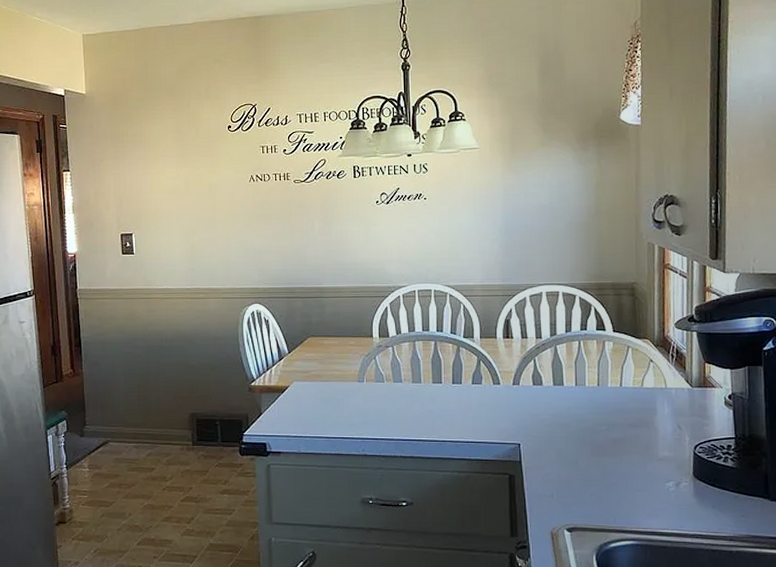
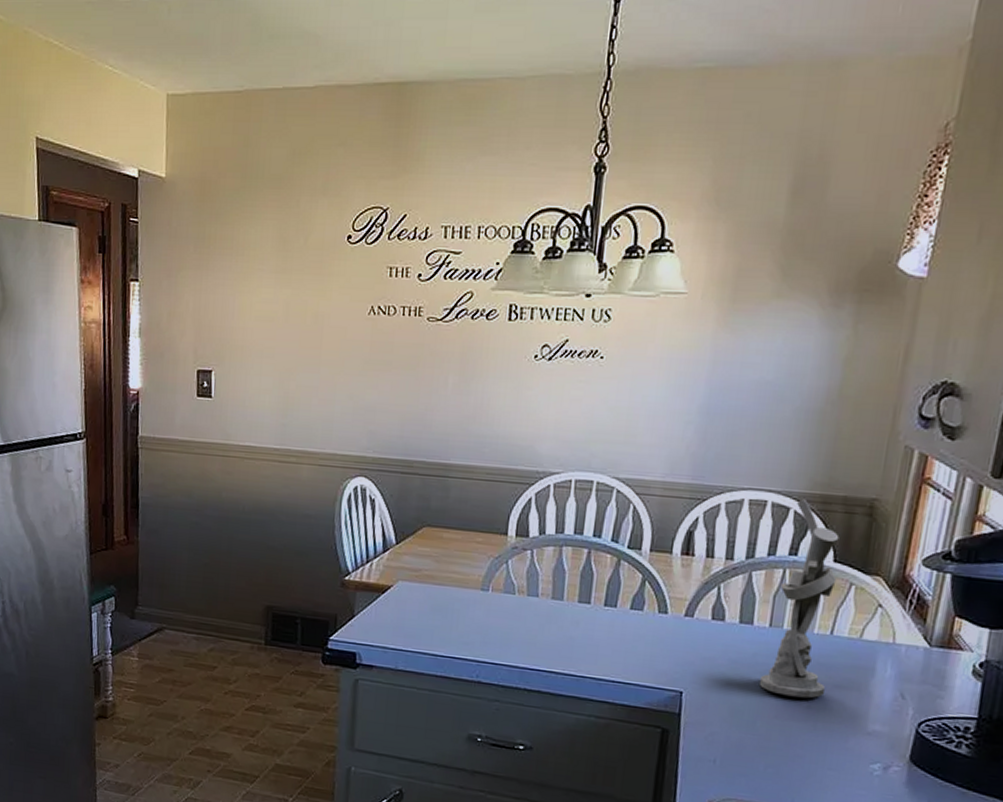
utensil holder: none [576,288,623,438] -> present [760,498,840,699]

